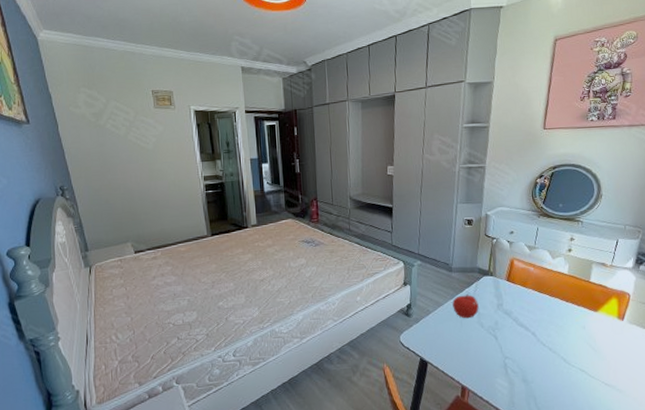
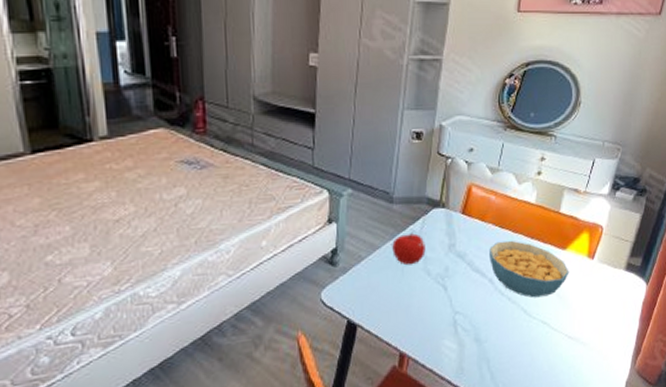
cereal bowl: none [531,302,602,350] -> present [489,240,569,298]

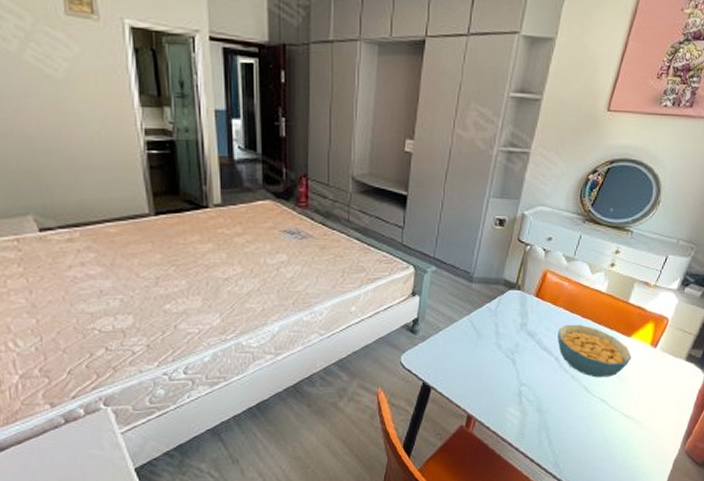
fruit: present [392,232,426,265] -> none [468,309,499,339]

